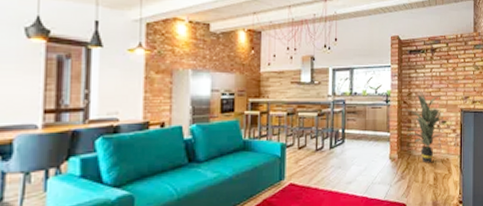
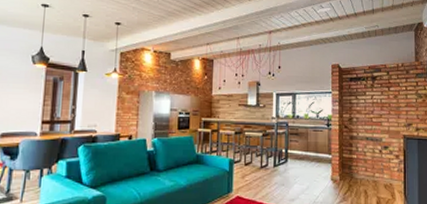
indoor plant: present [402,91,446,164] -> none [343,116,388,187]

